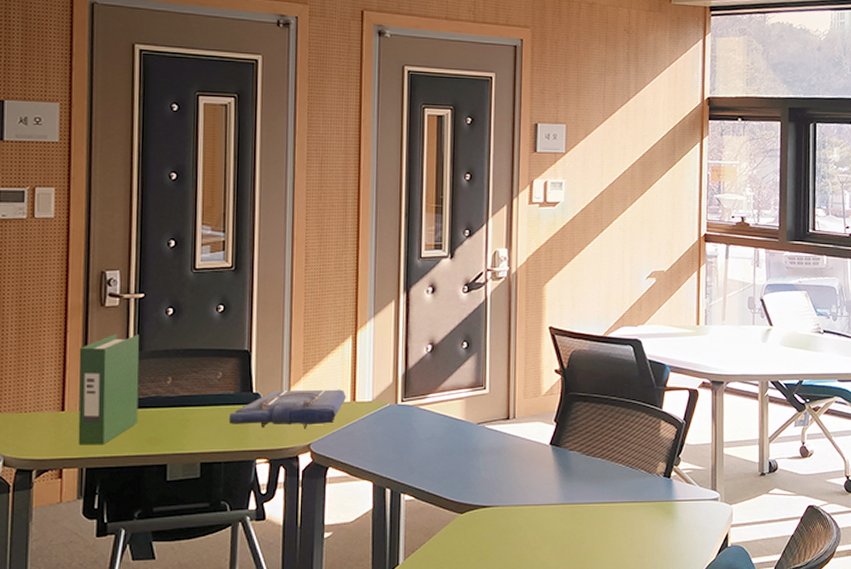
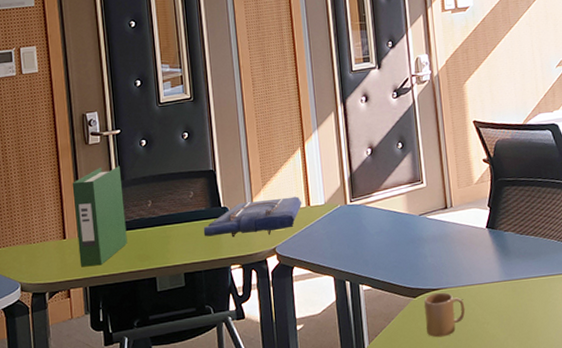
mug: none [470,510,517,559] -> present [424,292,466,338]

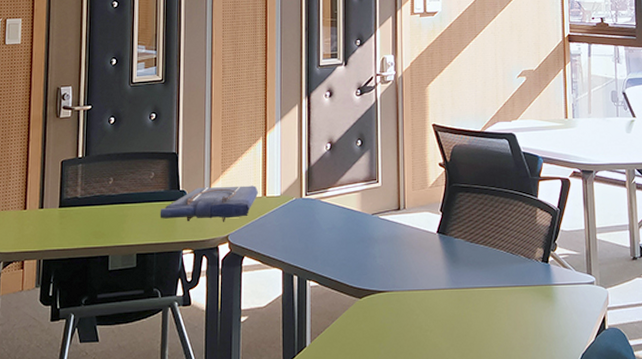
binder: present [72,166,128,267] -> none [37,140,87,240]
mug: present [424,292,466,338] -> none [368,295,410,342]

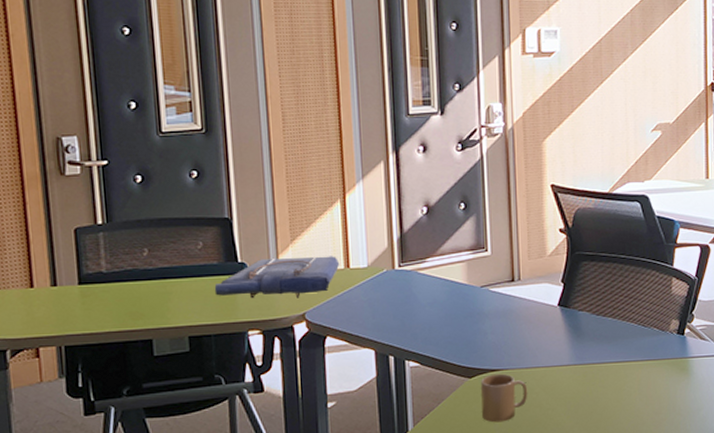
mug: none [368,295,410,342] -> present [481,373,528,423]

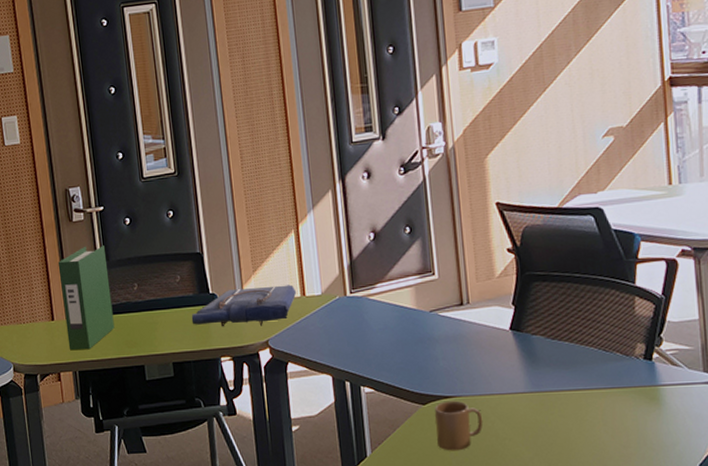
binder: none [42,204,116,323] -> present [58,245,115,351]

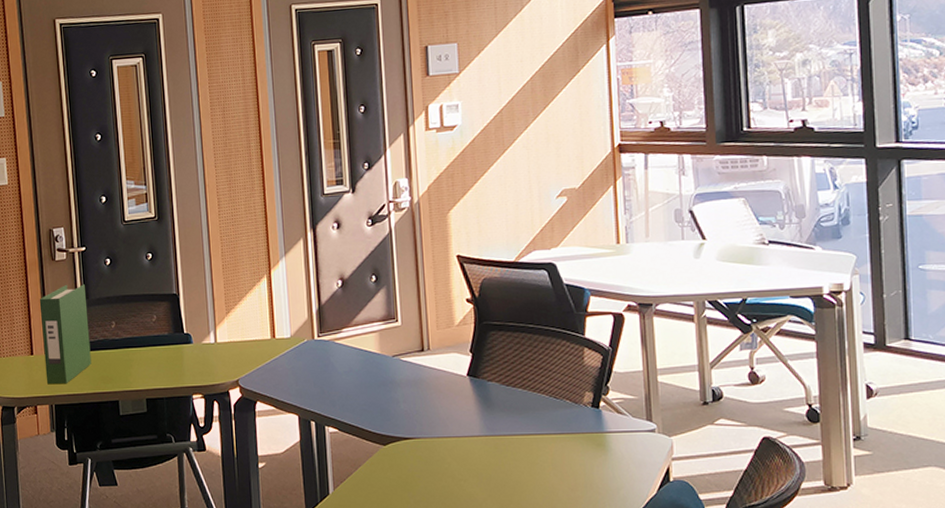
tote bag: present [191,284,297,327] -> none [165,327,267,366]
mug: present [435,400,483,451] -> none [395,442,440,491]

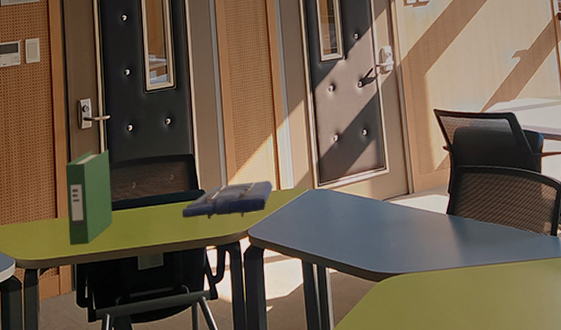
tote bag: none [165,327,267,366] -> present [182,180,274,219]

